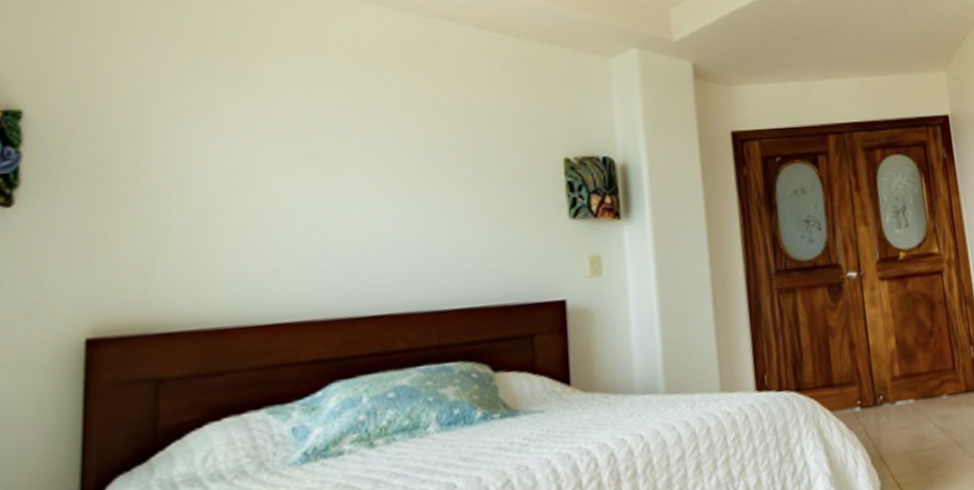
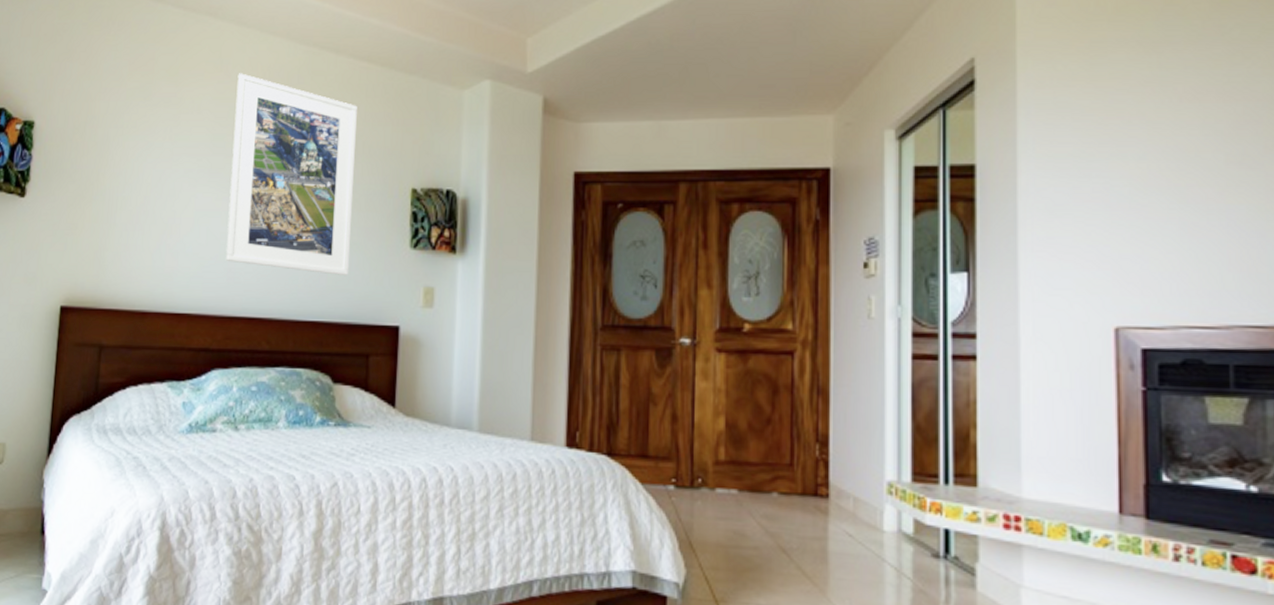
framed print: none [334,46,500,256] -> present [225,73,357,275]

